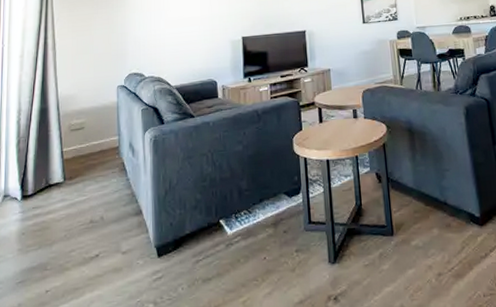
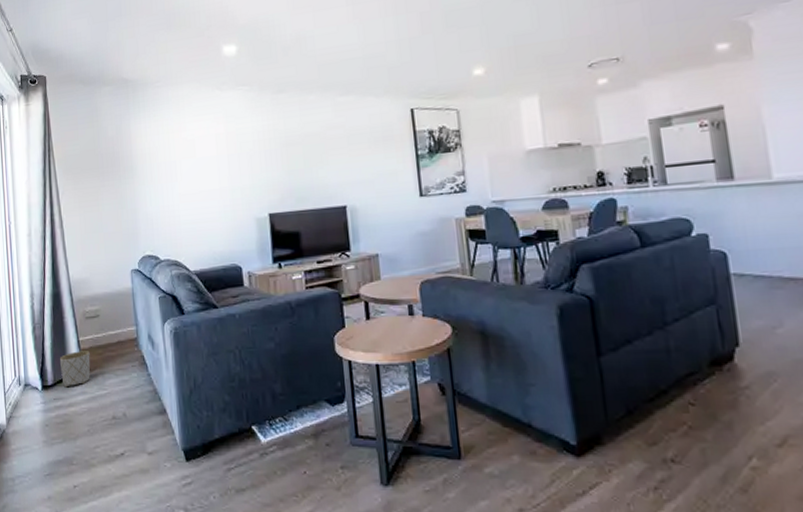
planter: none [41,160,72,196] -> present [59,351,91,388]

